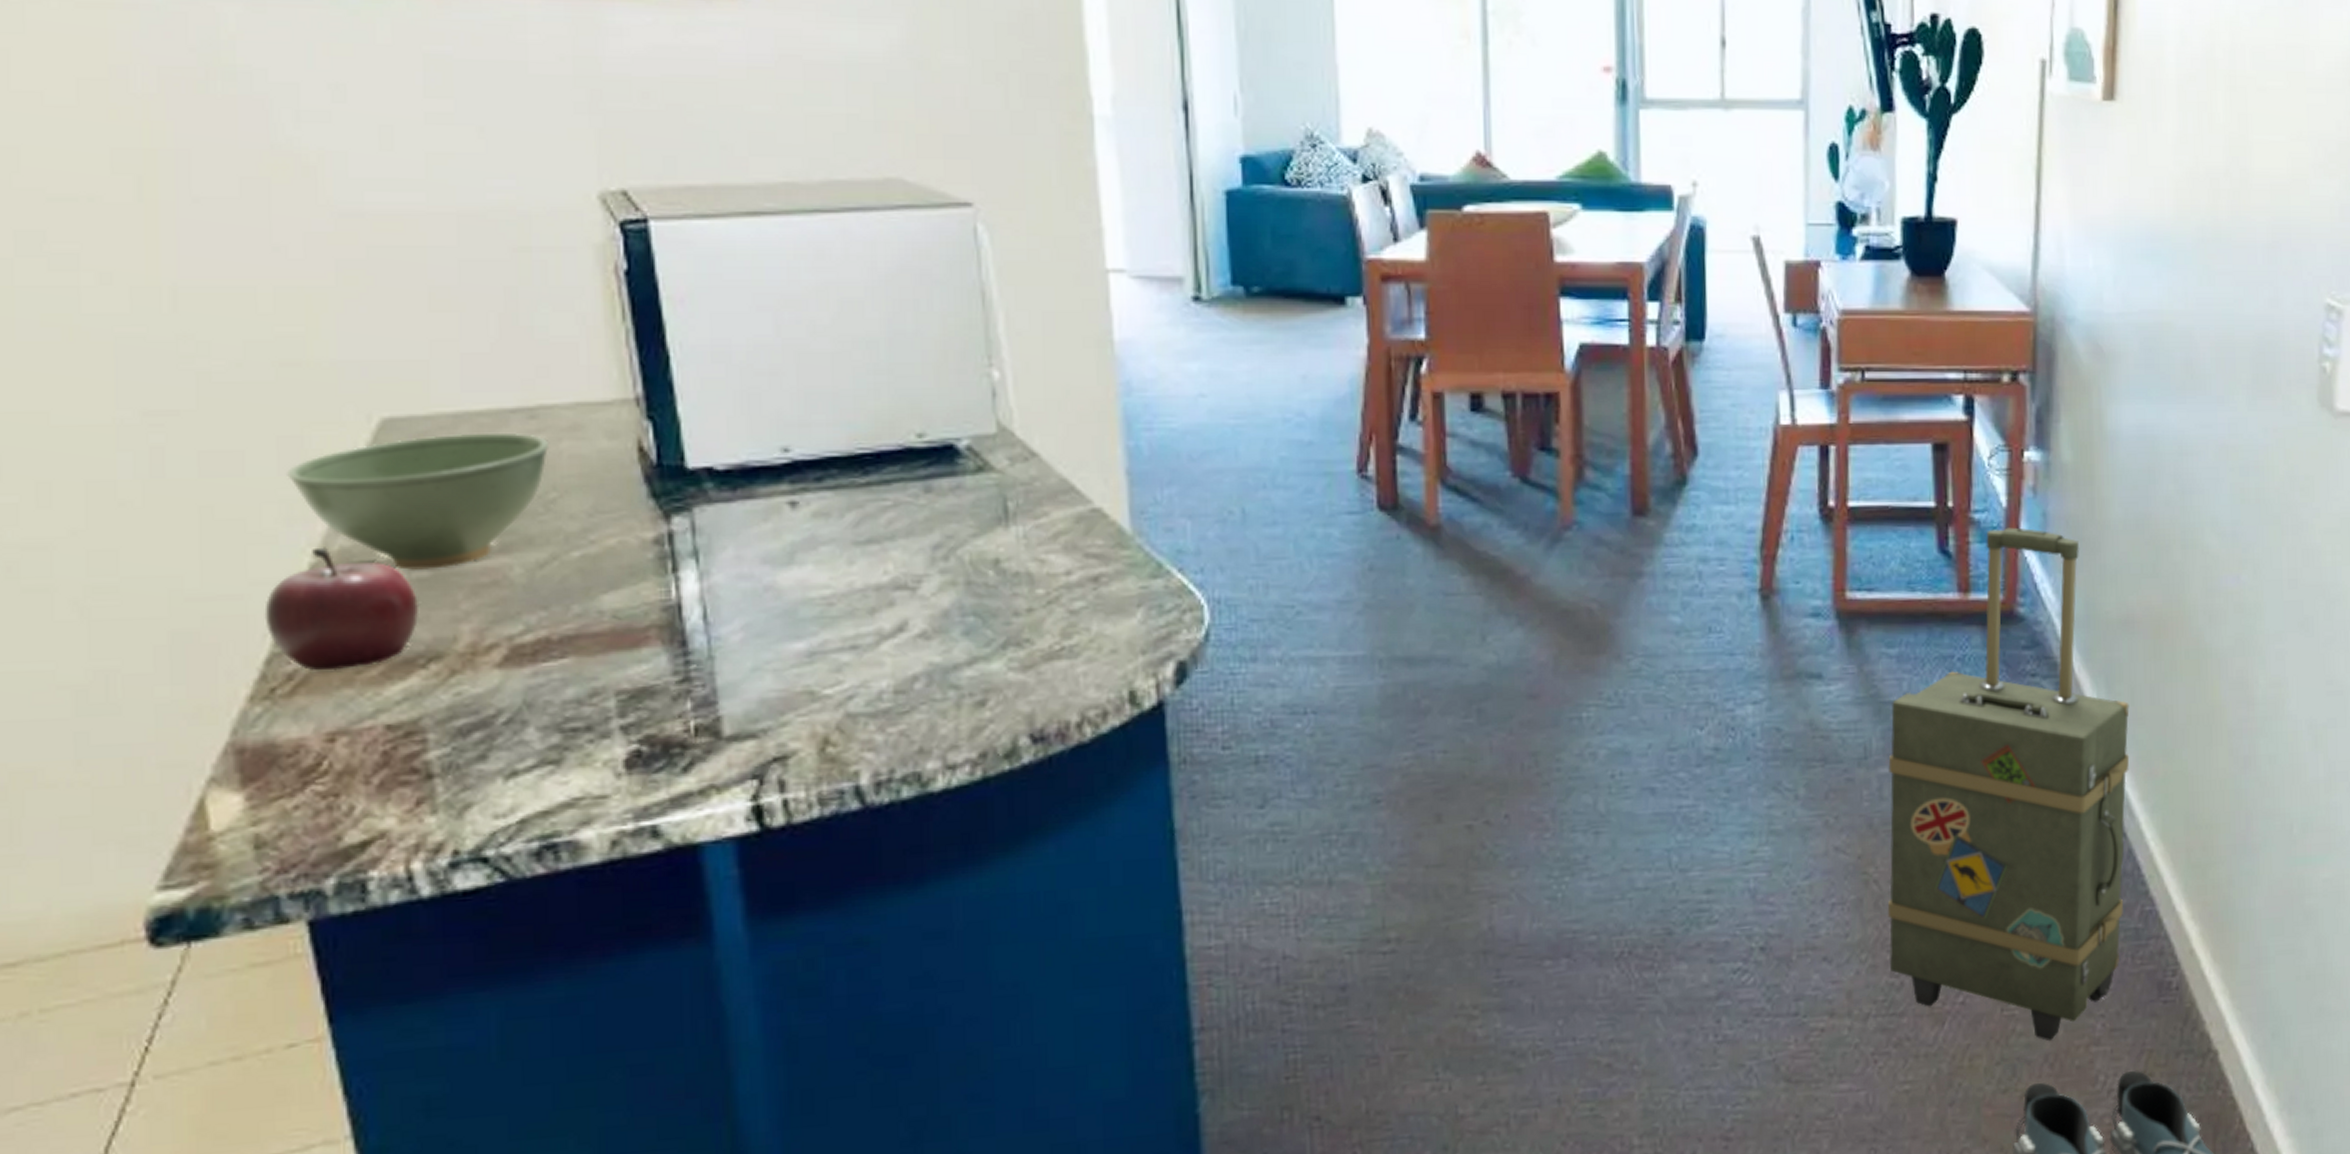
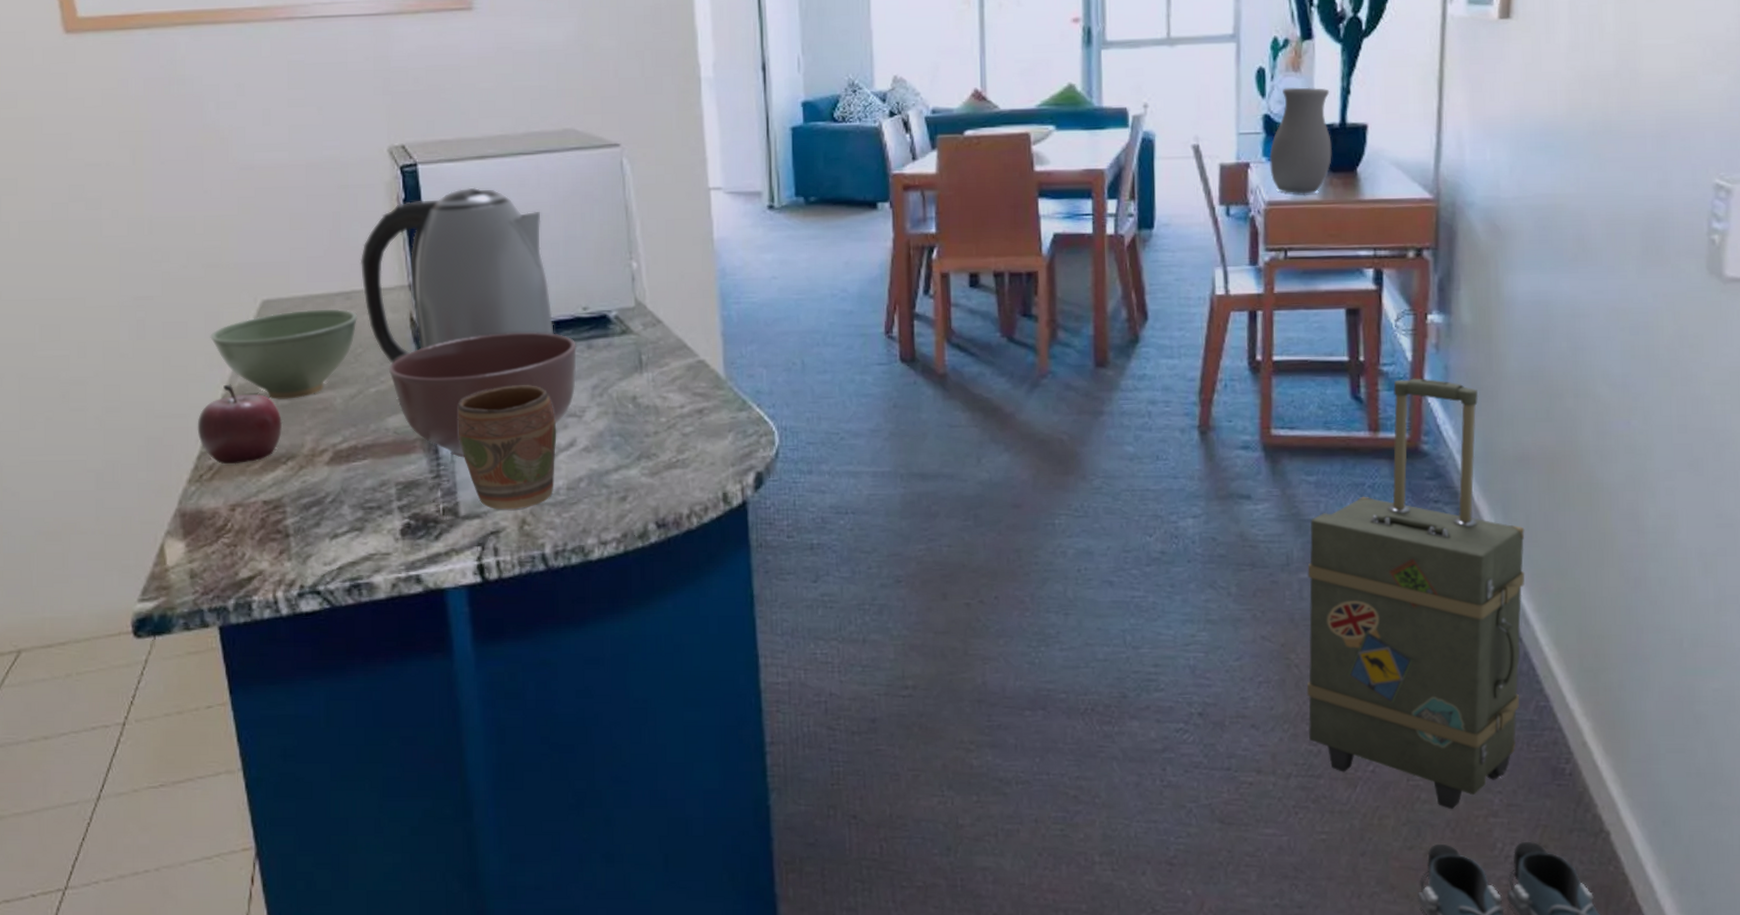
kettle: none [552,257,872,515] -> present [360,187,554,364]
bowl: none [602,469,908,652] -> present [388,332,577,458]
mug: none [718,544,878,726] -> present [457,385,557,510]
vase: none [1844,170,1916,302] -> present [1269,87,1332,194]

